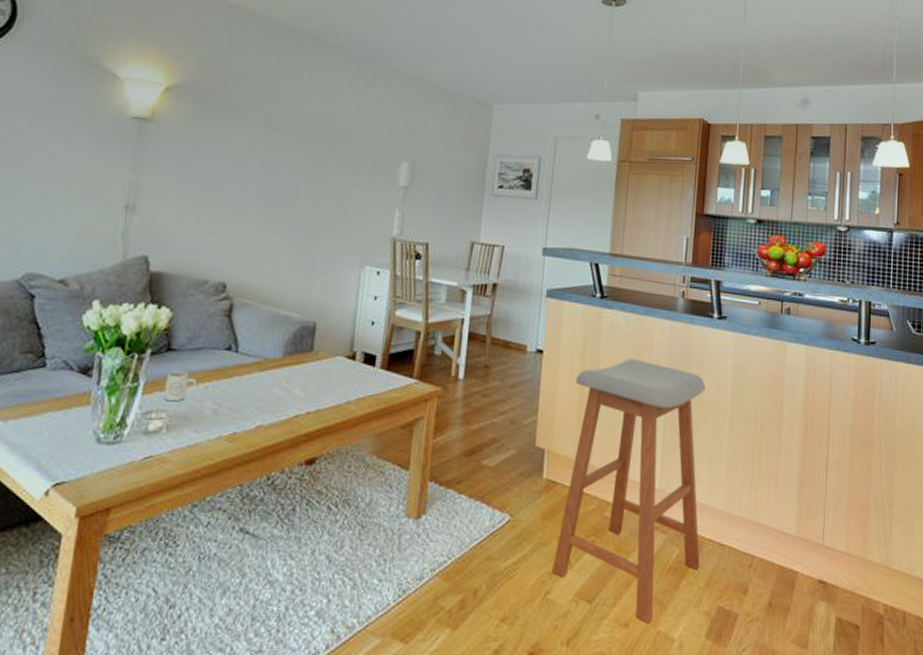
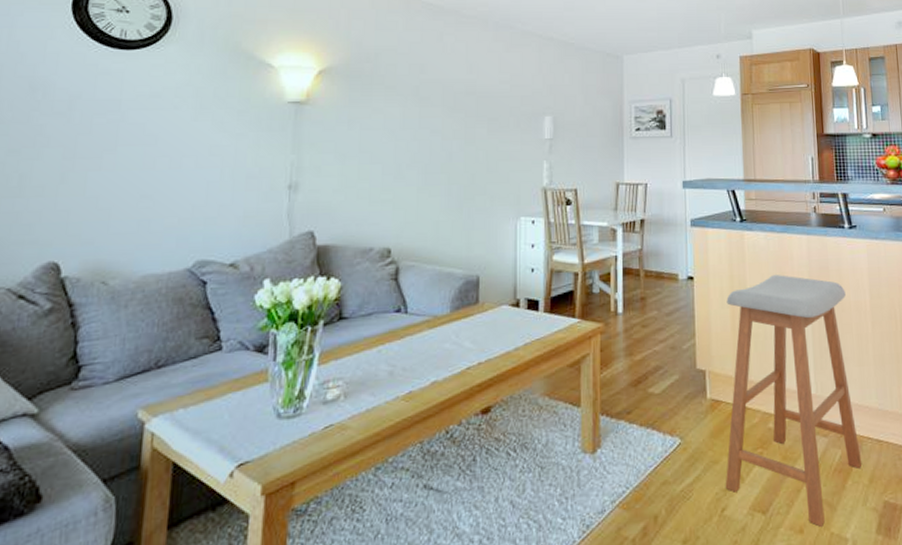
mug: present [164,370,198,402] -> none [339,337,371,369]

